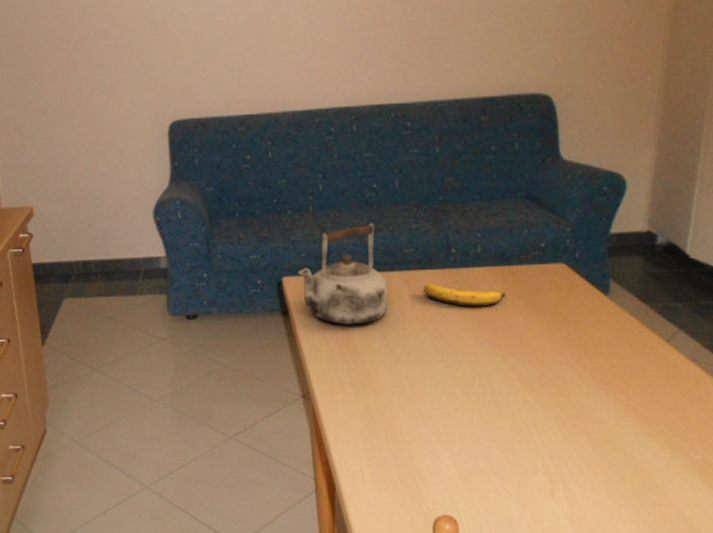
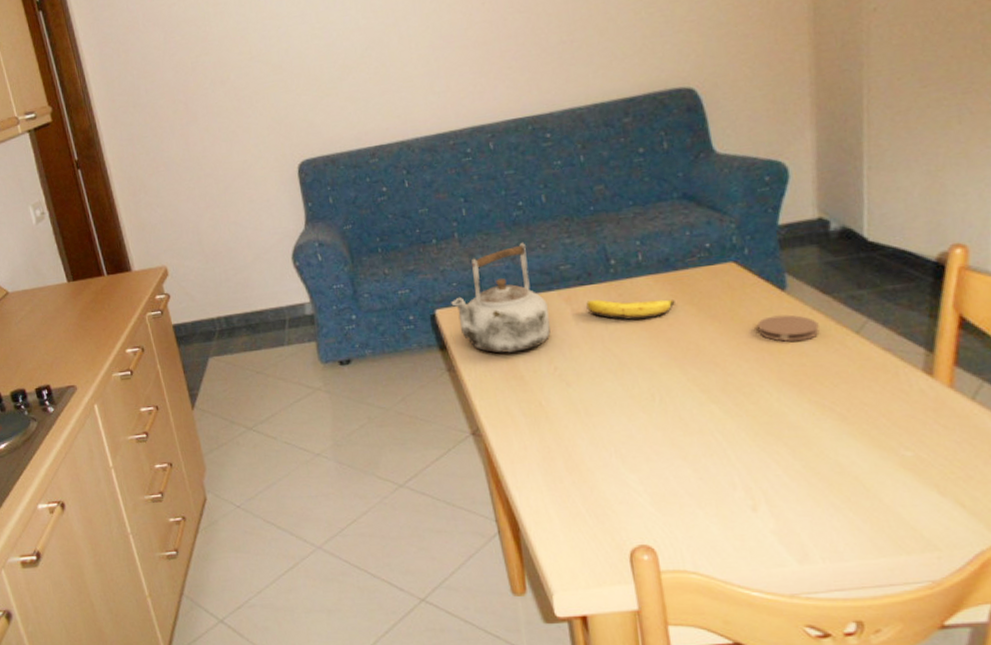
coaster: none [577,317,634,343] -> present [757,314,820,342]

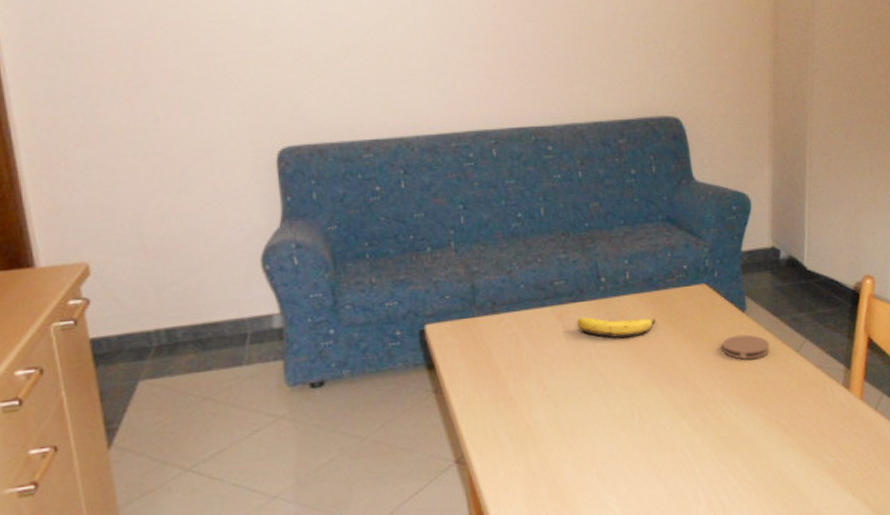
kettle: present [451,243,551,353] -> none [442,256,542,373]

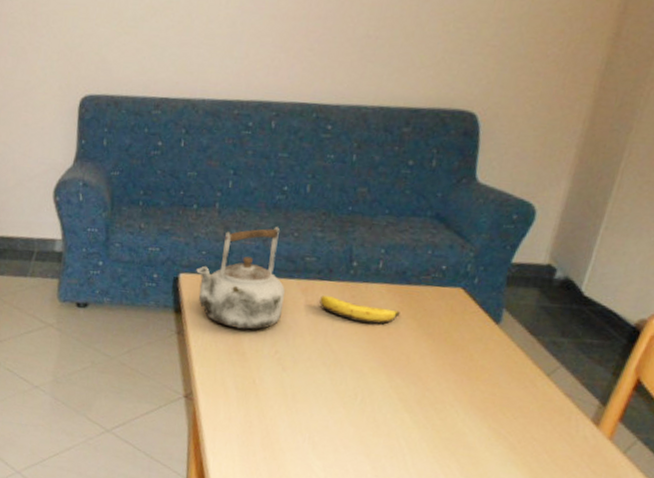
kettle: none [442,256,542,373] -> present [196,227,286,330]
coaster: present [722,334,770,360] -> none [463,344,518,373]

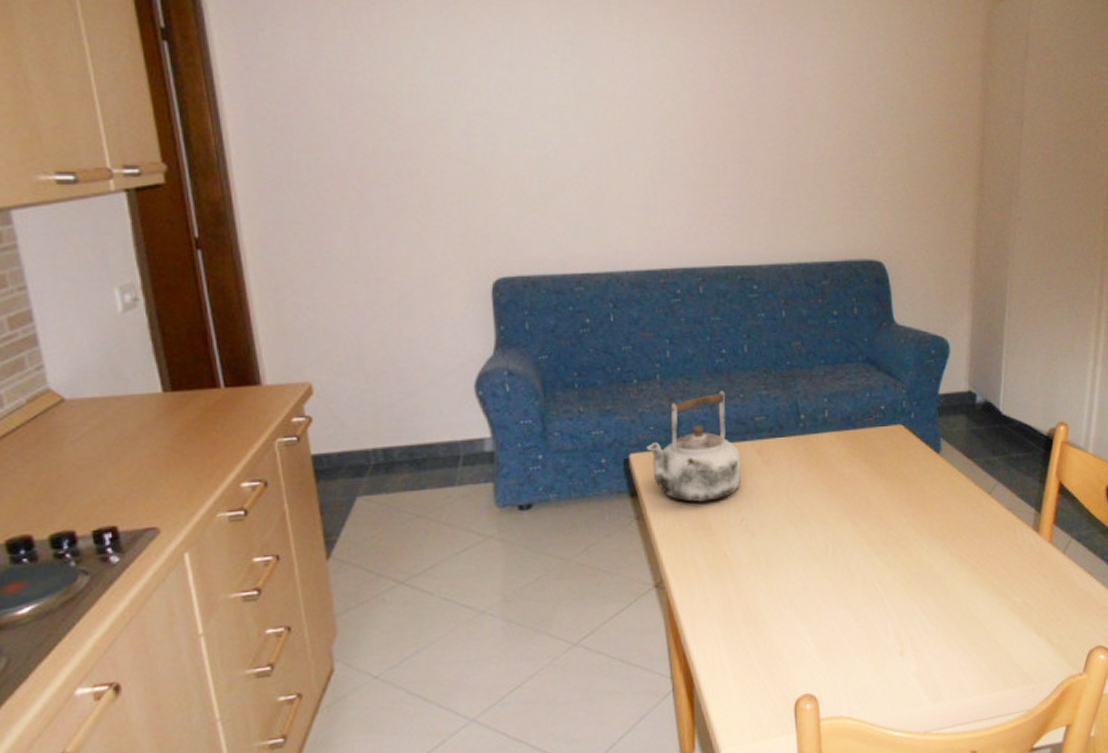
banana: present [319,295,400,324] -> none [776,452,852,474]

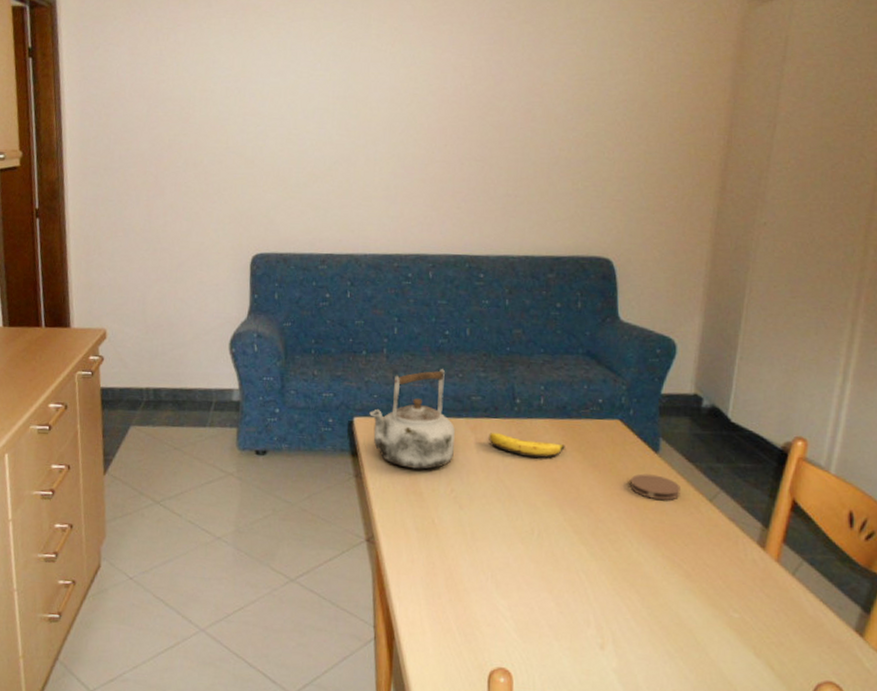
banana: none [776,452,852,474] -> present [489,433,565,458]
coaster: none [916,475,962,499] -> present [629,473,681,500]

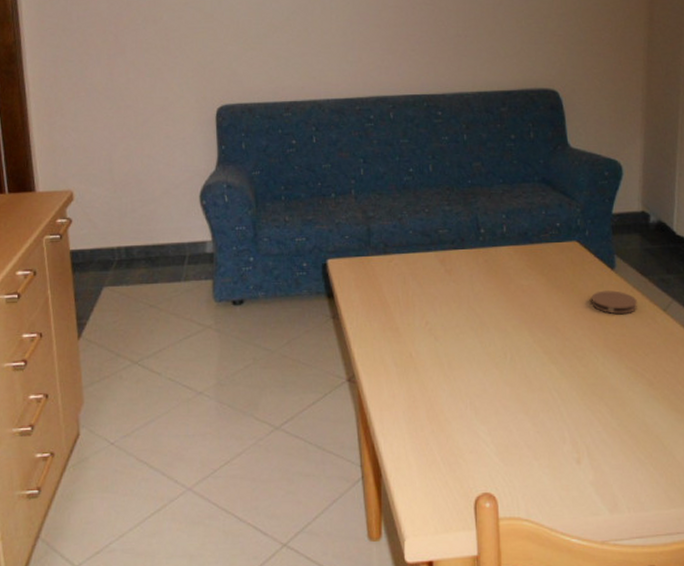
kettle: present [369,369,456,470] -> none [342,206,426,305]
banana: present [489,433,565,458] -> none [458,263,529,285]

